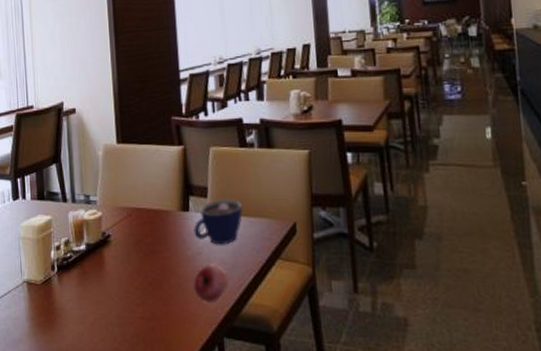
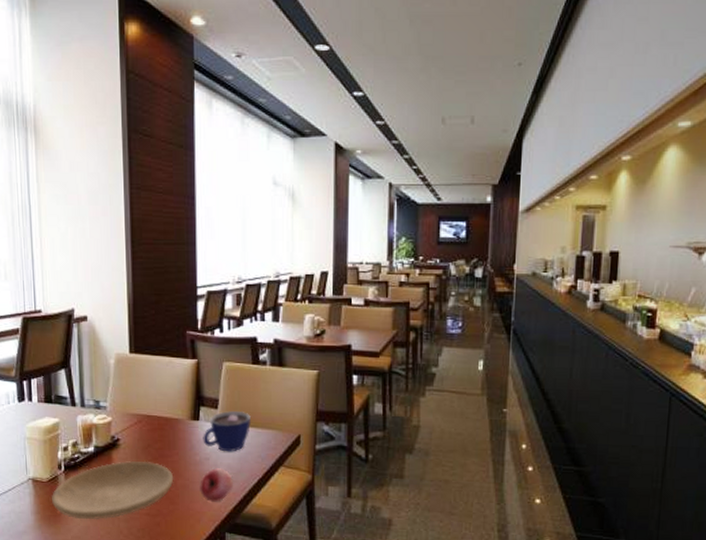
plate: none [46,258,167,325] -> present [52,460,174,520]

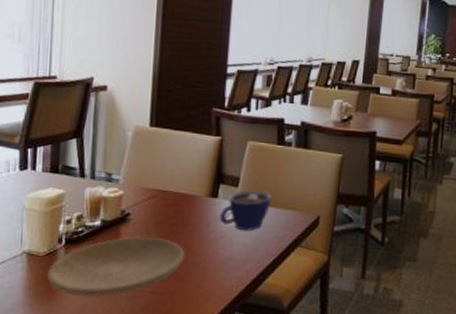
fruit: present [200,468,233,502] -> none [211,247,248,281]

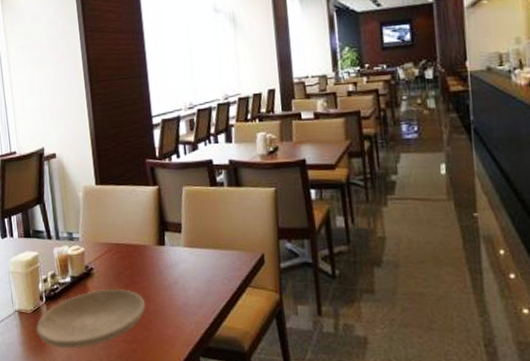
cup: present [219,190,271,231] -> none [169,233,214,275]

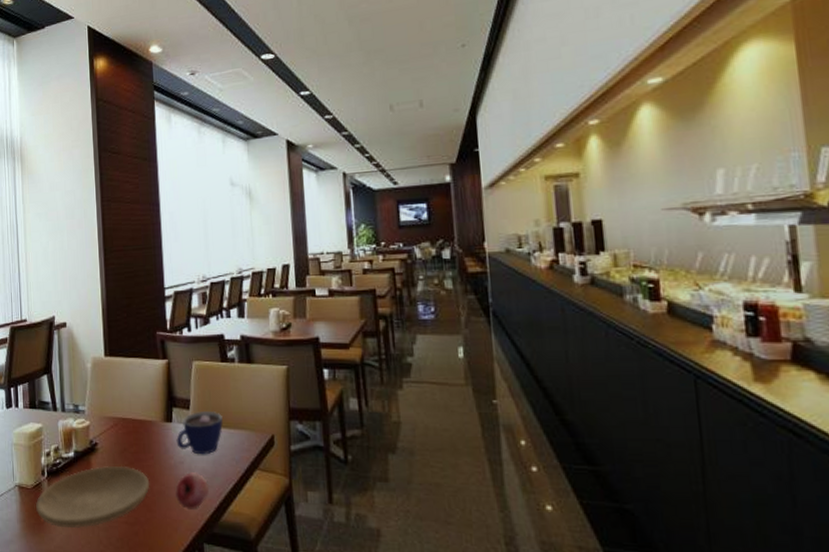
cup: none [169,233,214,275] -> present [176,410,223,455]
fruit: none [170,292,203,326] -> present [175,472,209,509]

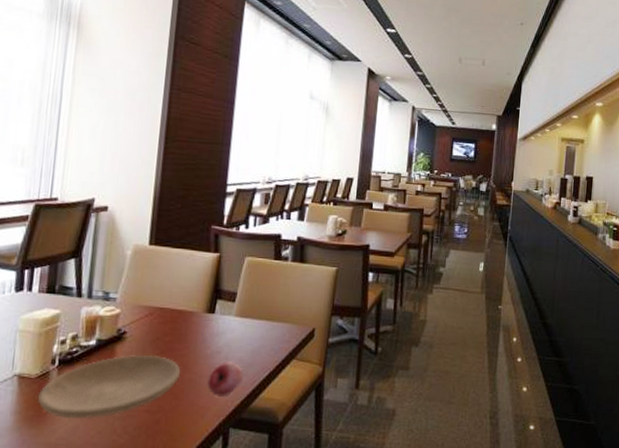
cup: present [176,410,223,455] -> none [216,304,268,346]

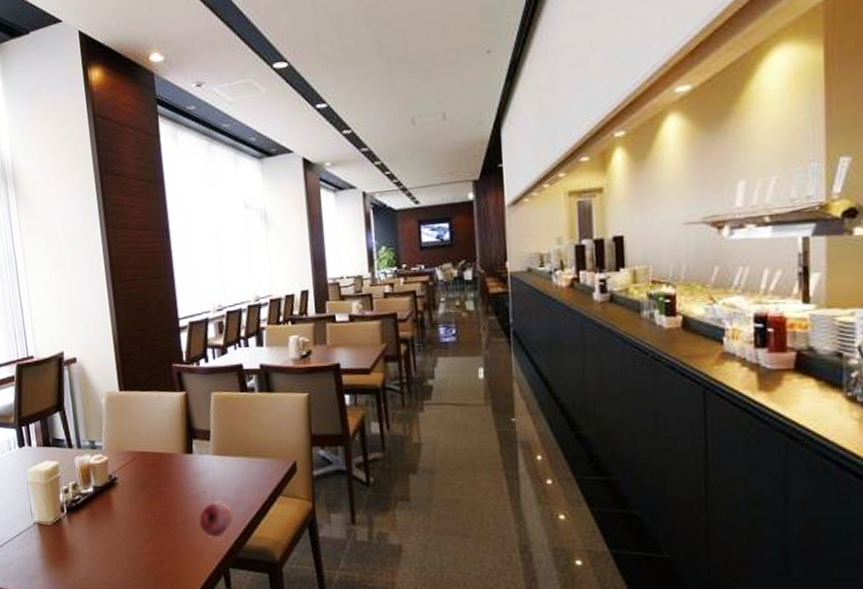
plate: present [38,354,181,419] -> none [57,498,173,562]

